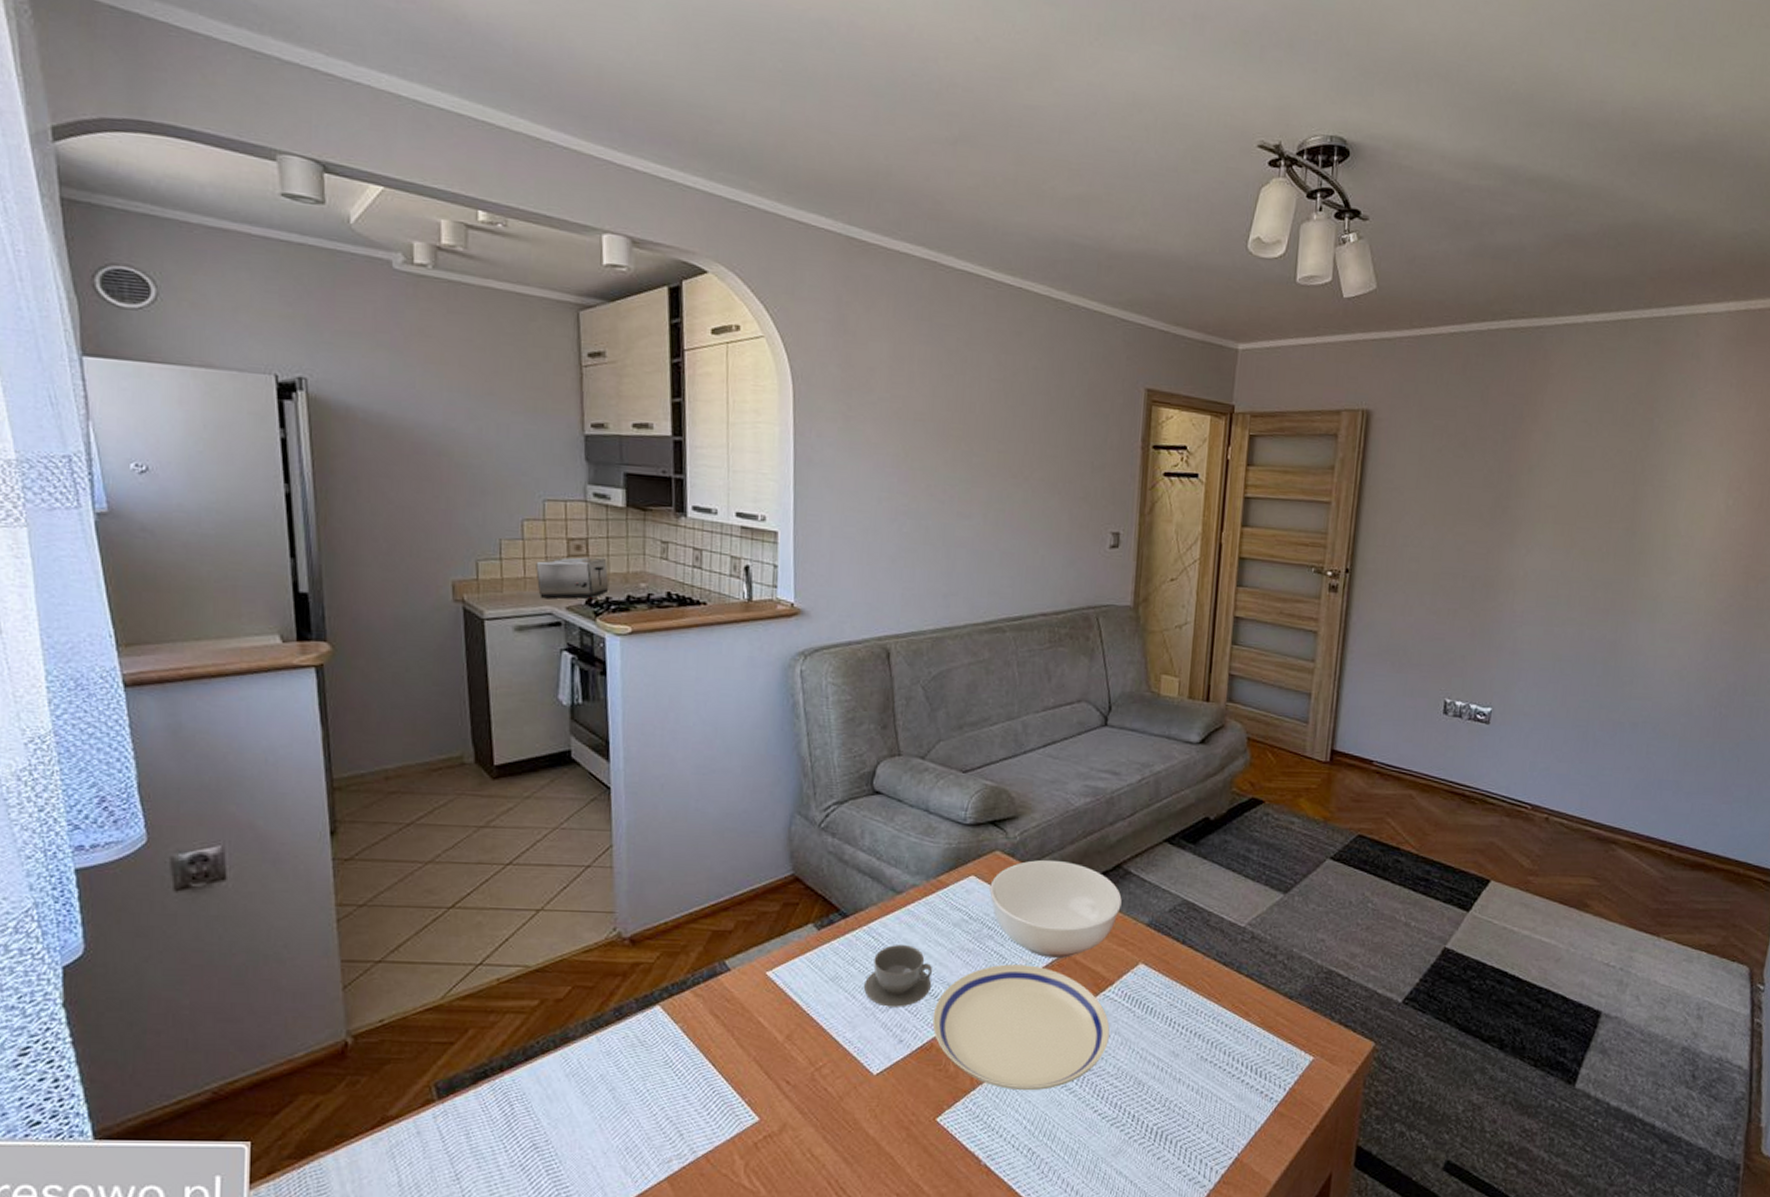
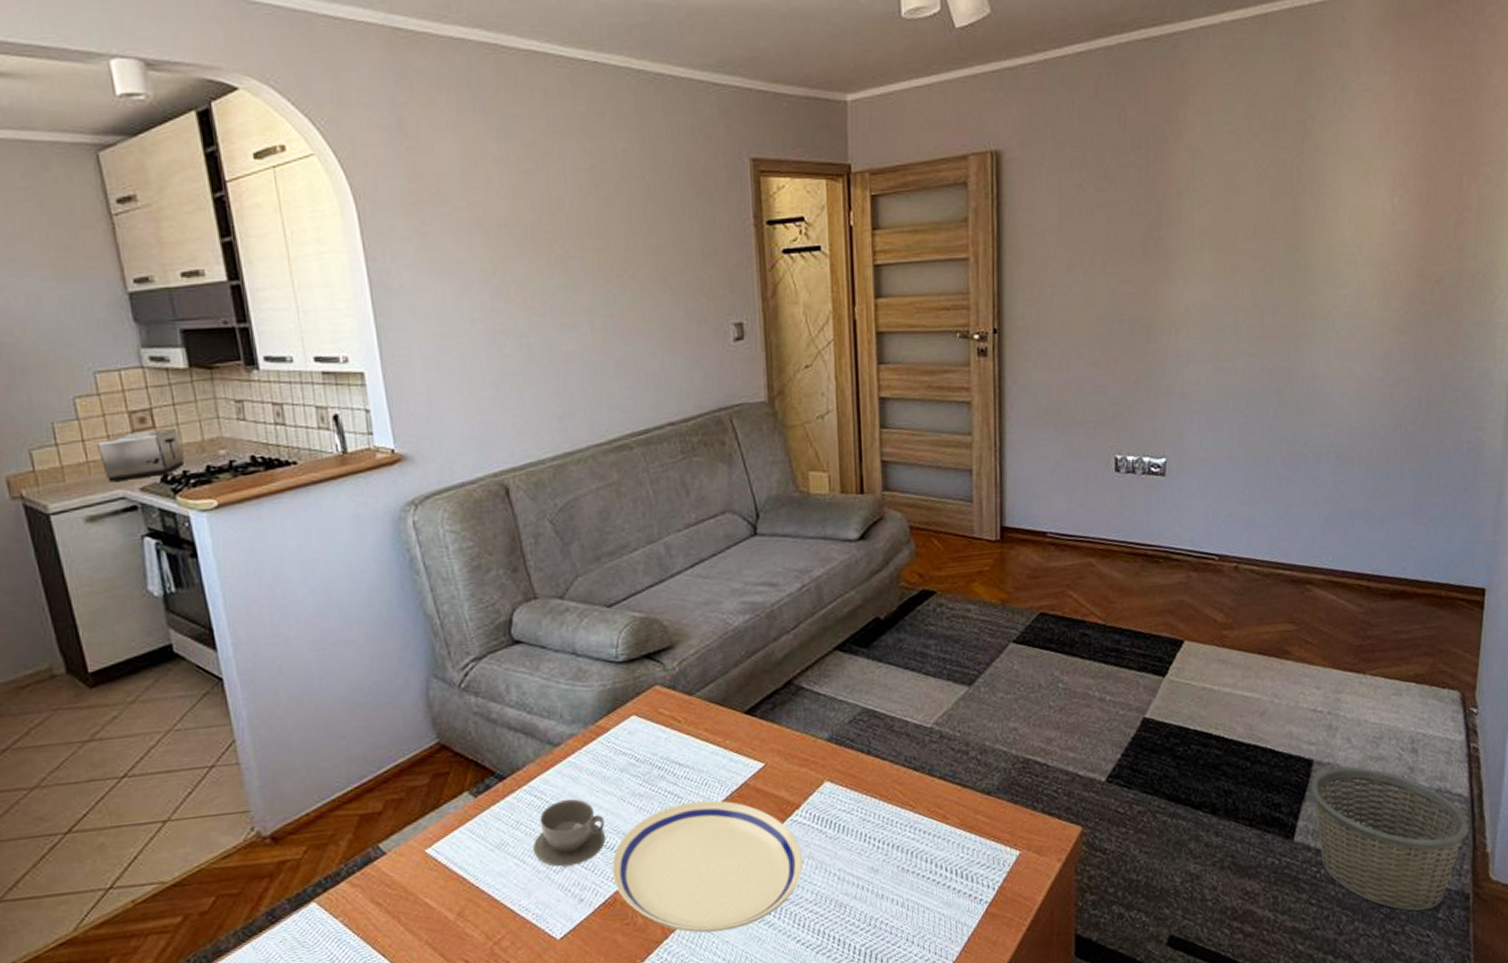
bowl: present [989,859,1122,959] -> none [653,686,797,791]
basket: none [1596,1023,1746,1175] -> present [1311,767,1469,911]

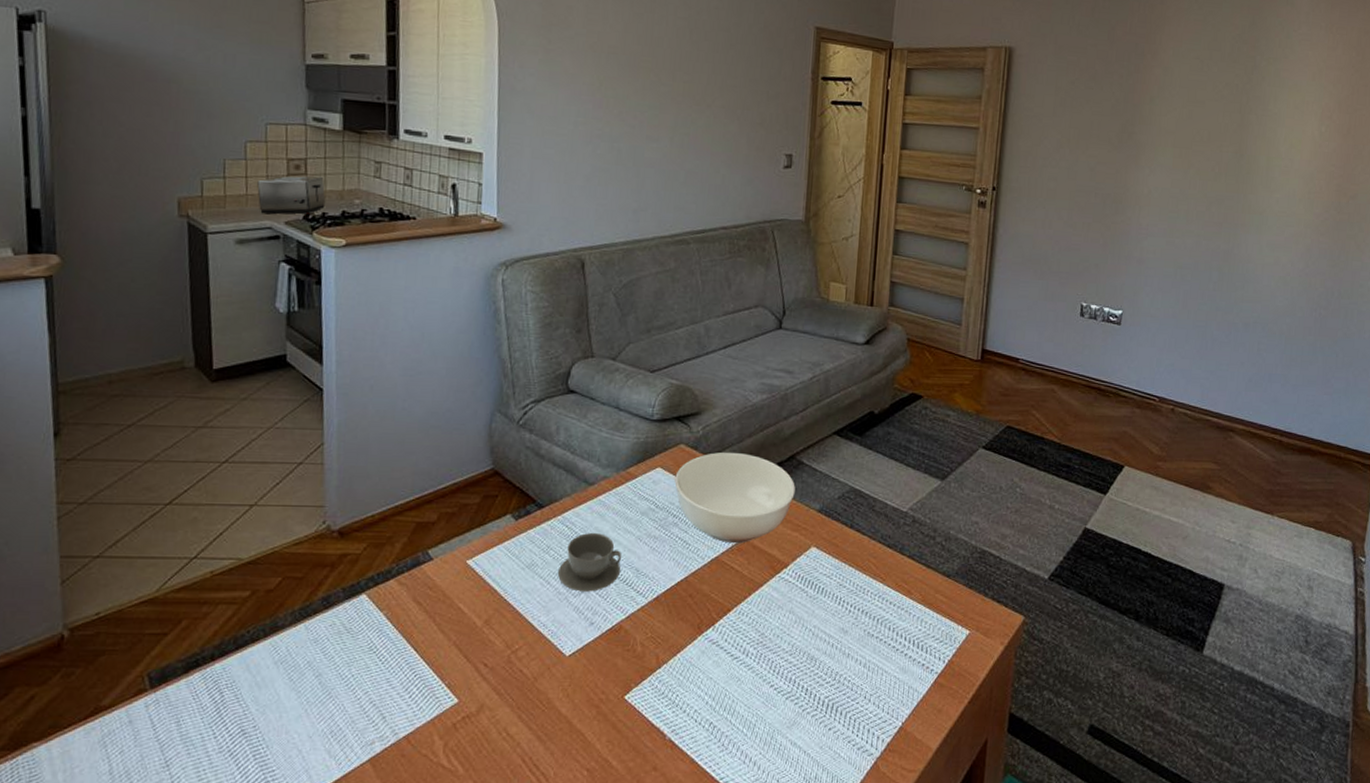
plate: present [612,800,803,933] -> none [621,550,785,668]
bowl: none [653,686,797,791] -> present [674,452,795,544]
basket: present [1311,767,1469,911] -> none [1220,594,1353,732]

